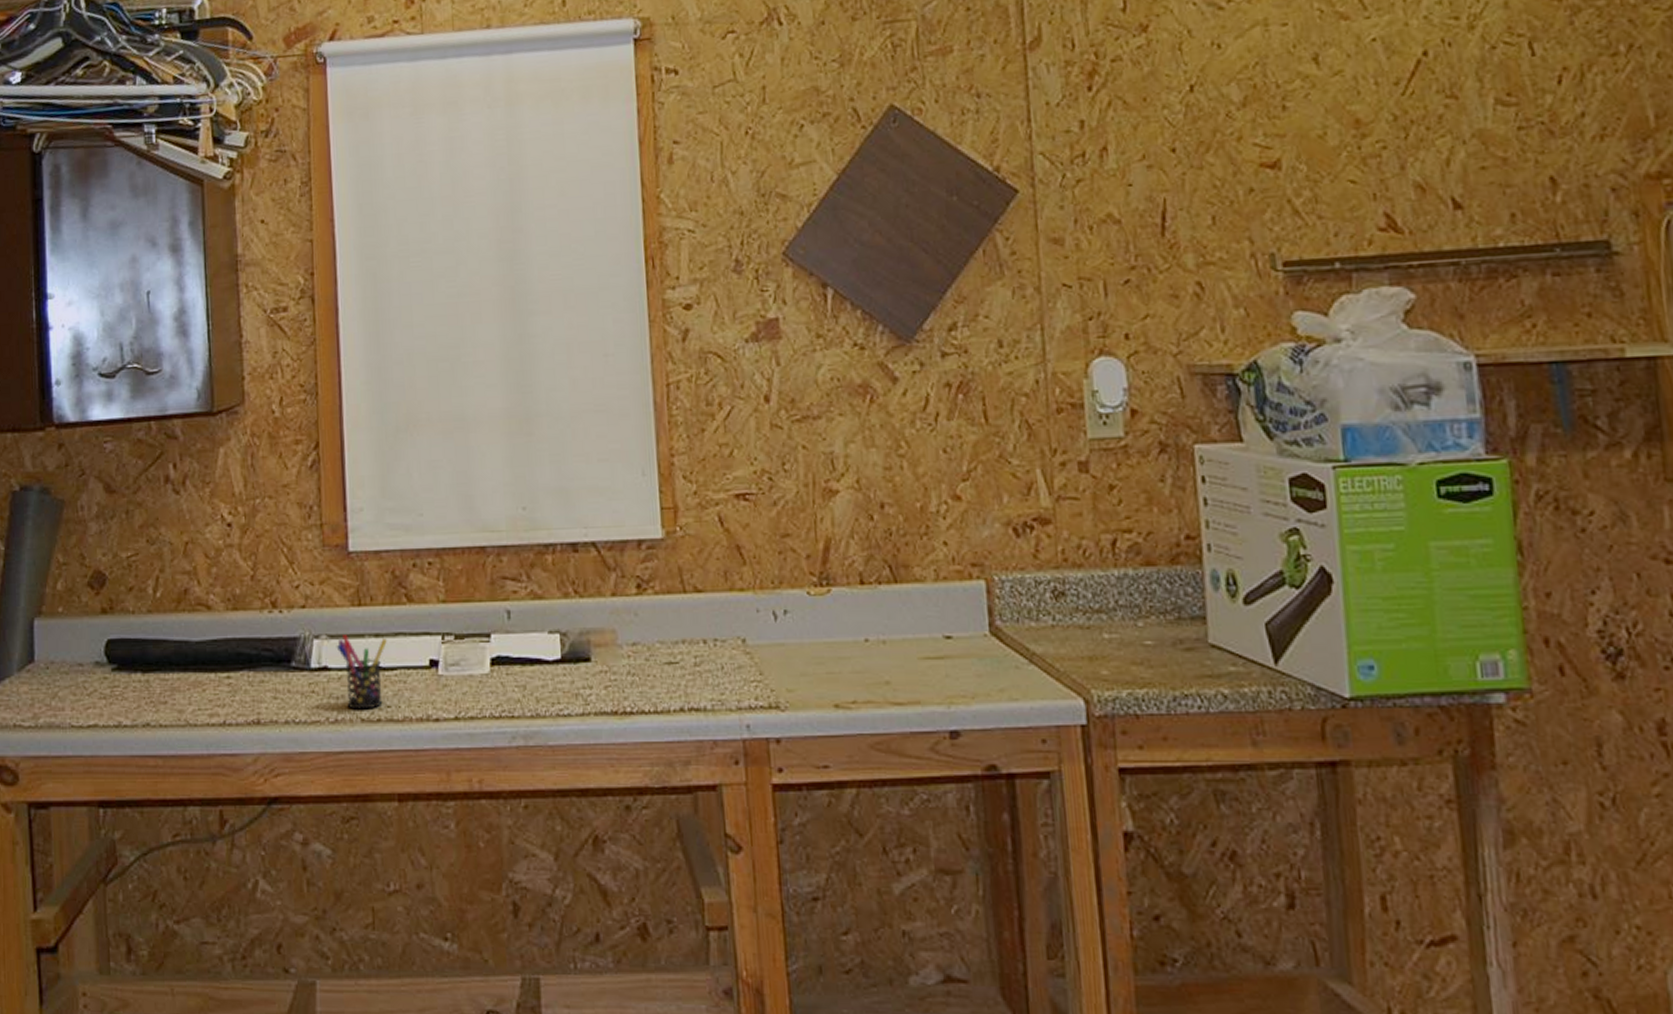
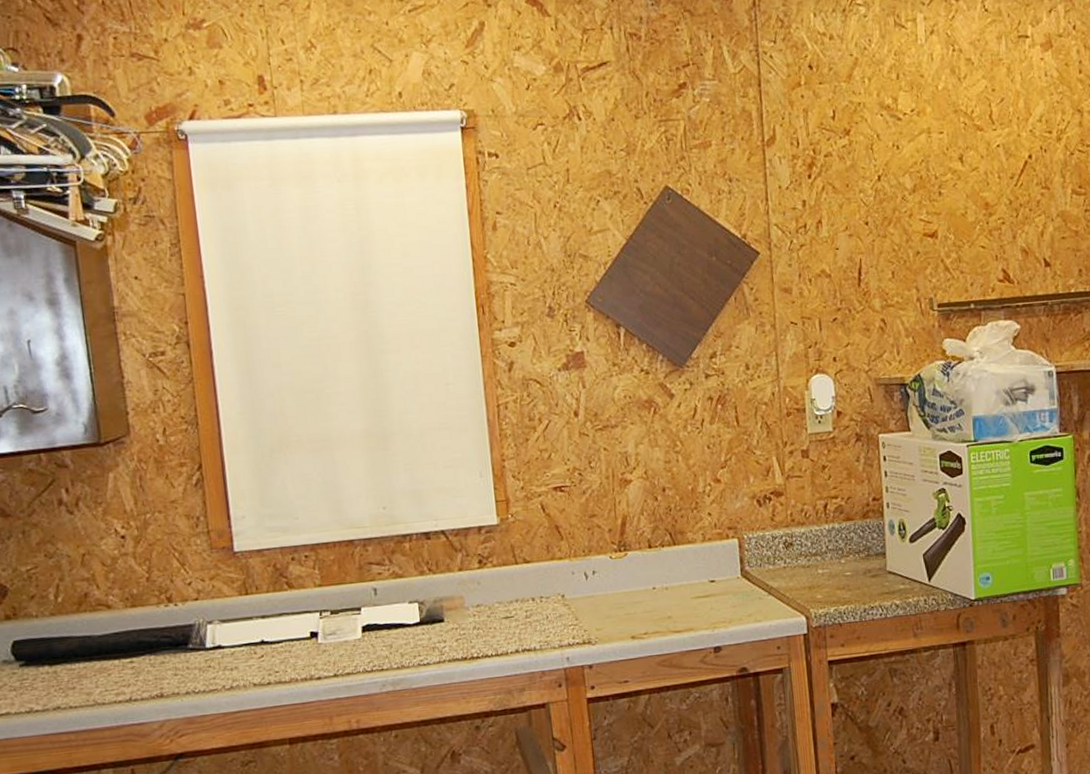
pen holder: present [336,635,387,710] -> none [228,619,273,677]

